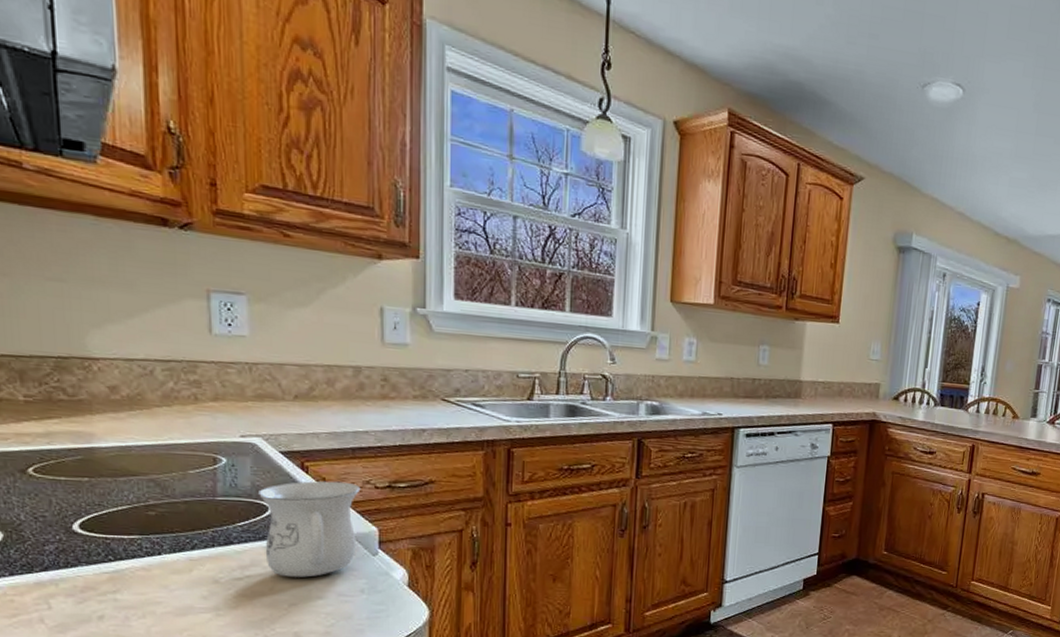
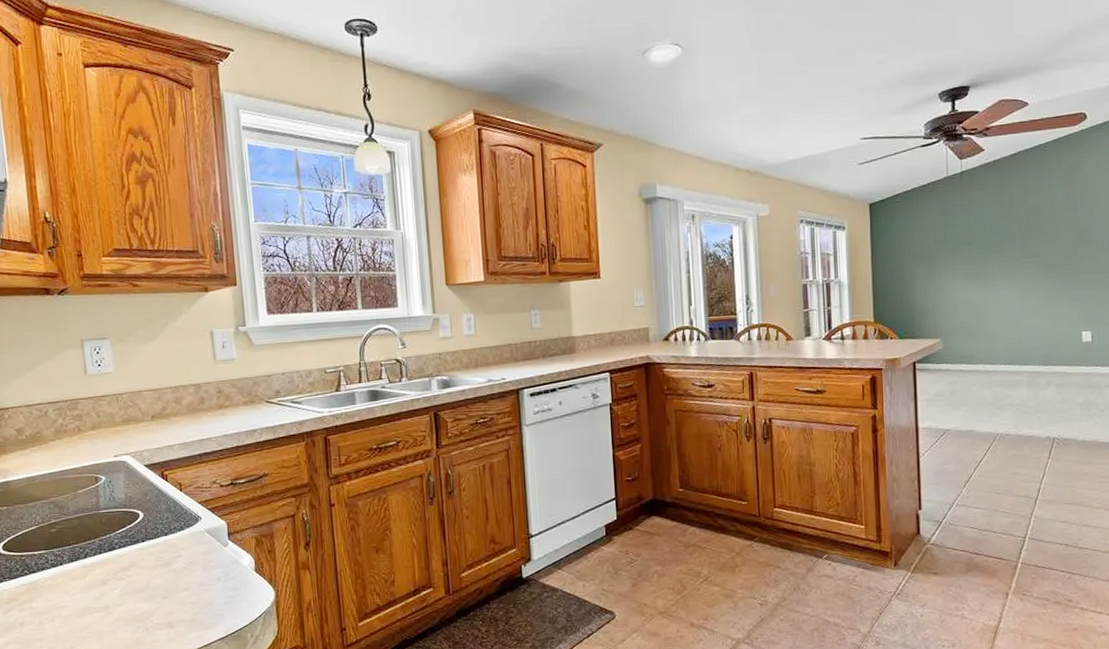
mug: present [259,481,361,578] -> none [131,484,211,573]

